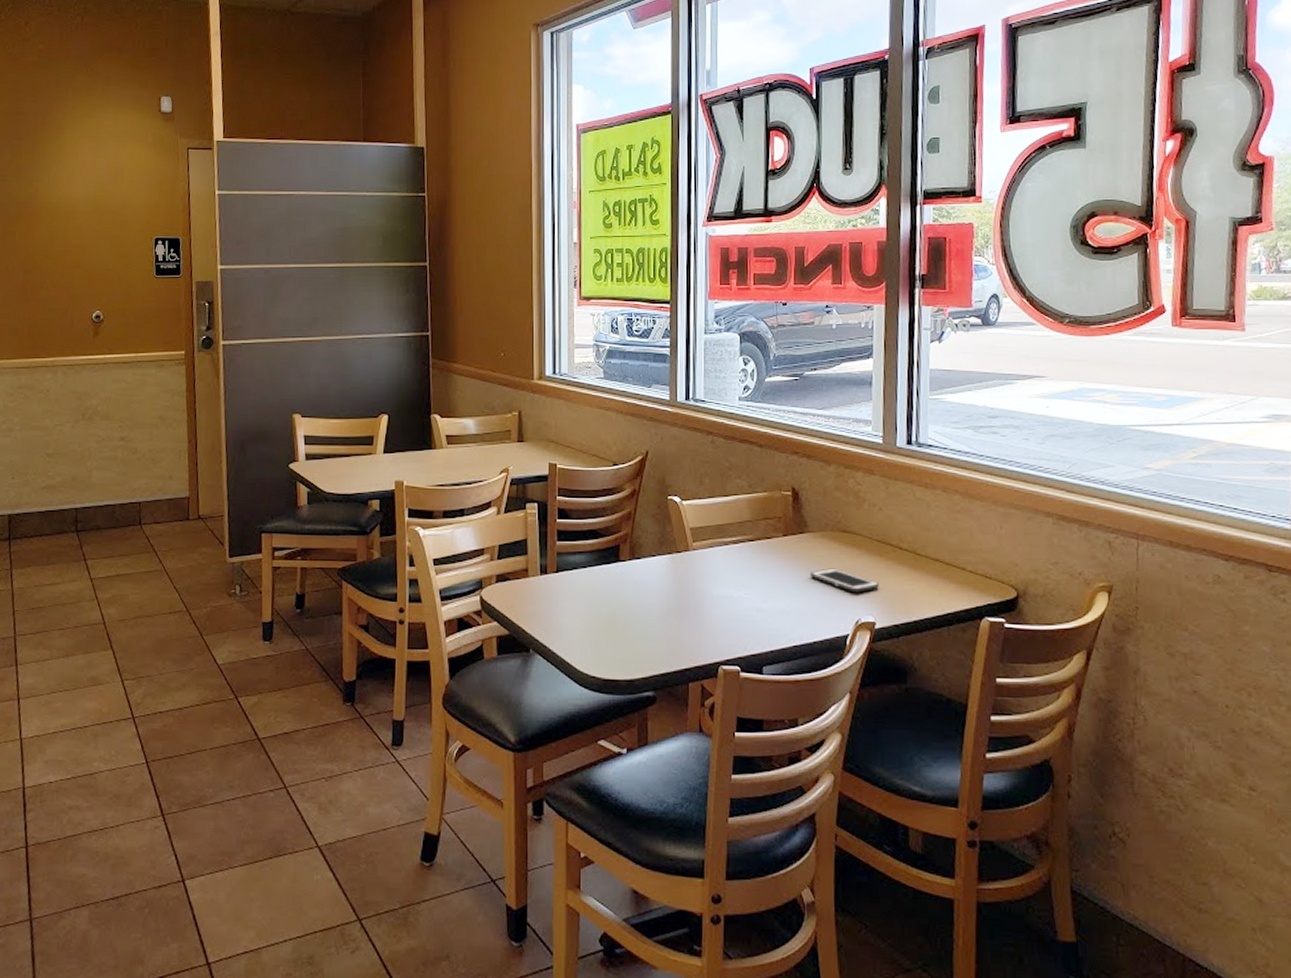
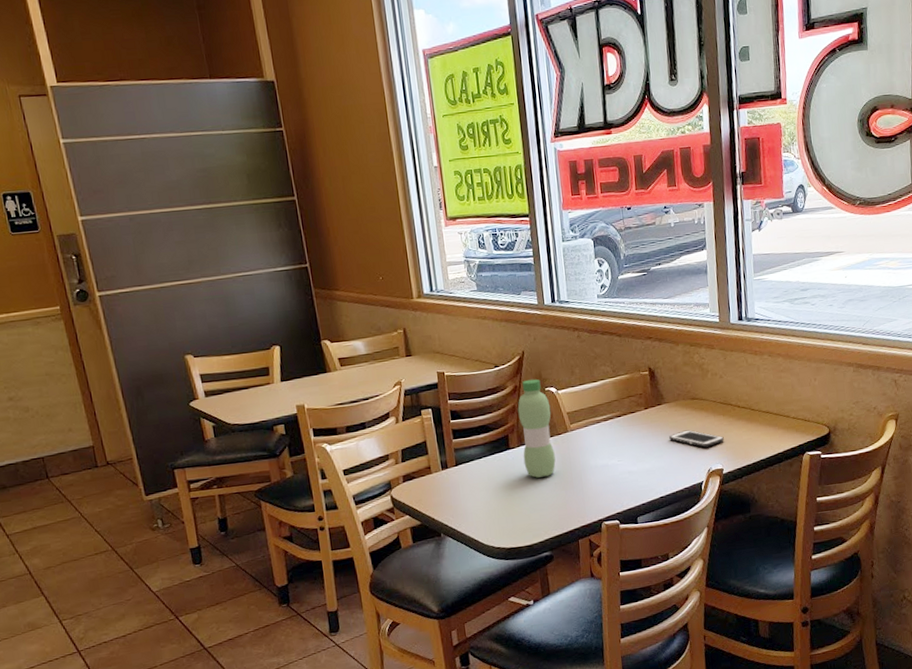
water bottle: none [634,484,672,600] -> present [517,379,556,478]

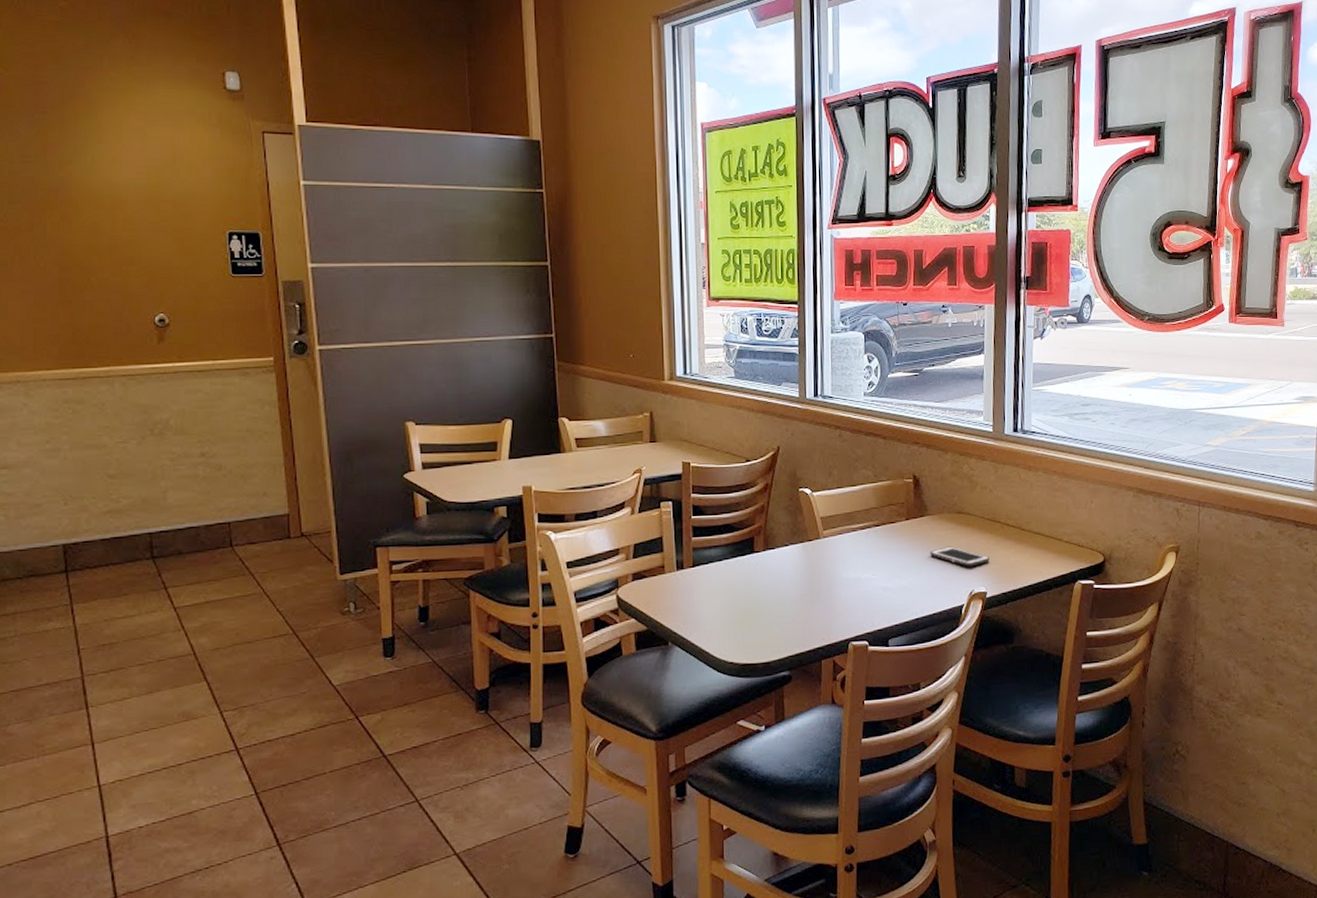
water bottle: present [517,379,556,478] -> none [767,477,804,587]

